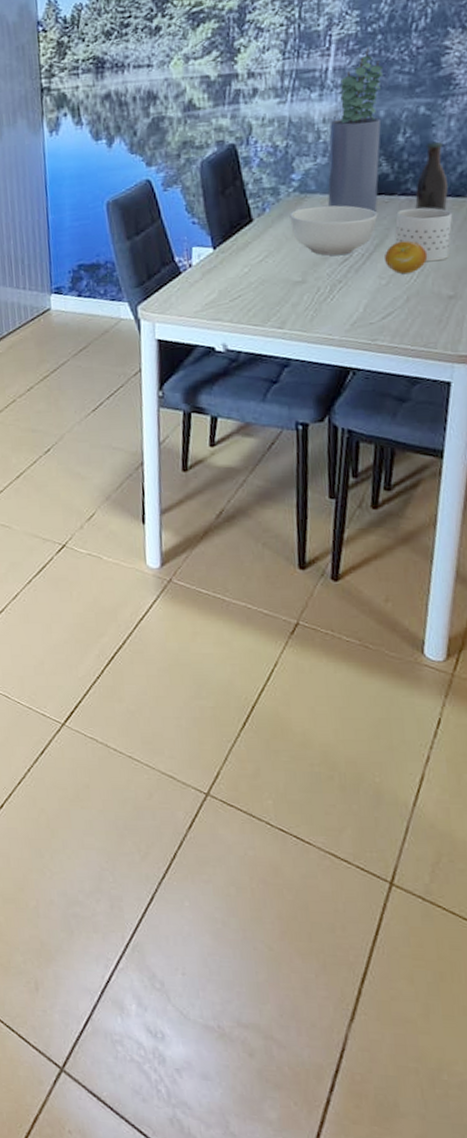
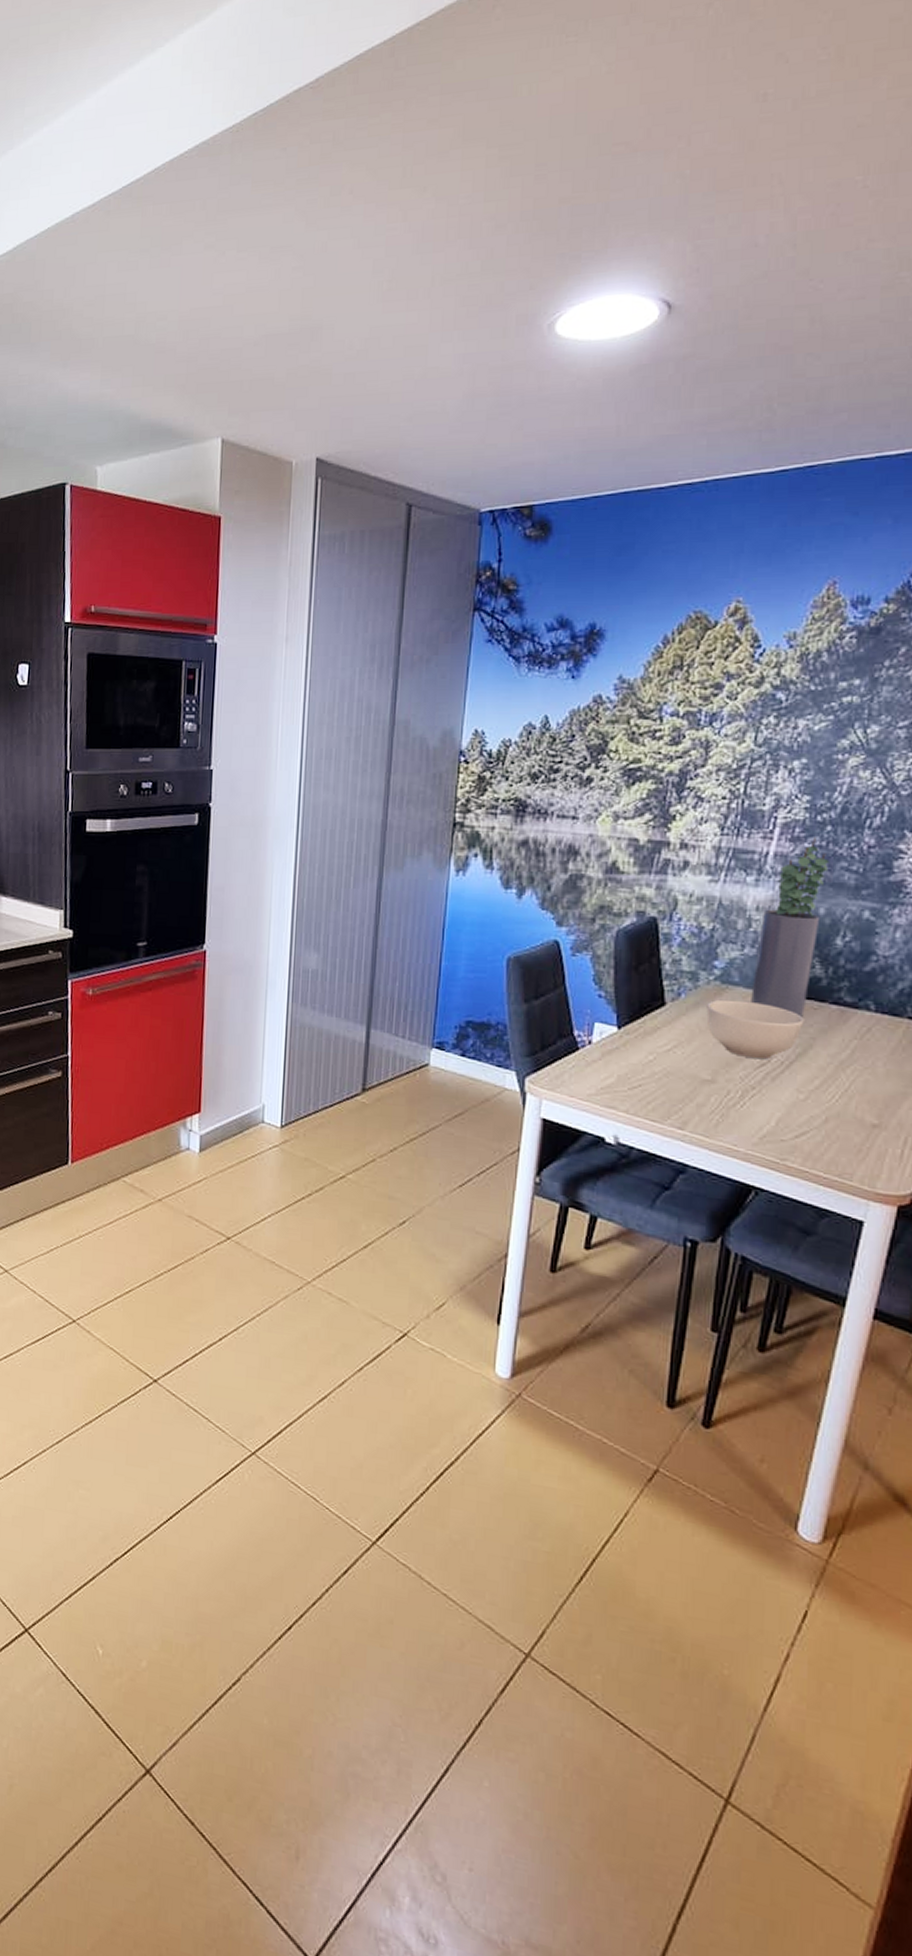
fruit: present [385,240,428,275] -> none [806,1054,854,1093]
mug: present [394,207,453,262] -> none [820,1019,887,1084]
bottle: present [415,141,449,211] -> none [847,950,886,1028]

